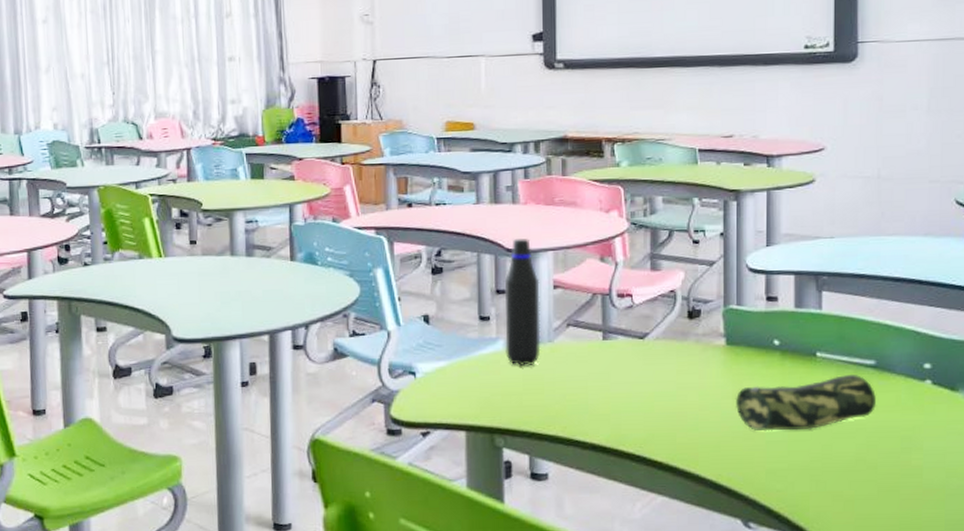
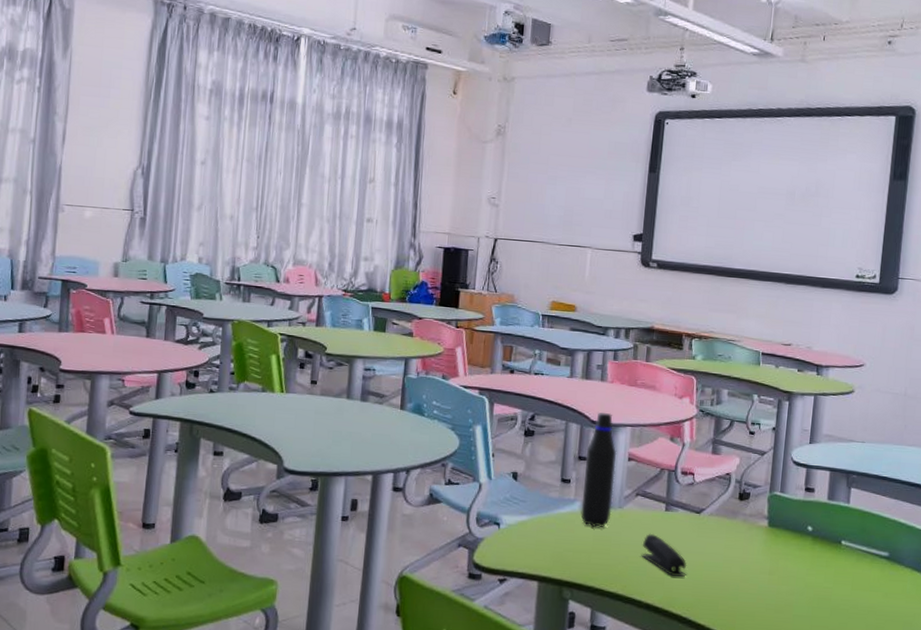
stapler: none [580,366,635,412] -> present [641,533,687,577]
pencil case: present [735,375,877,431] -> none [771,563,887,609]

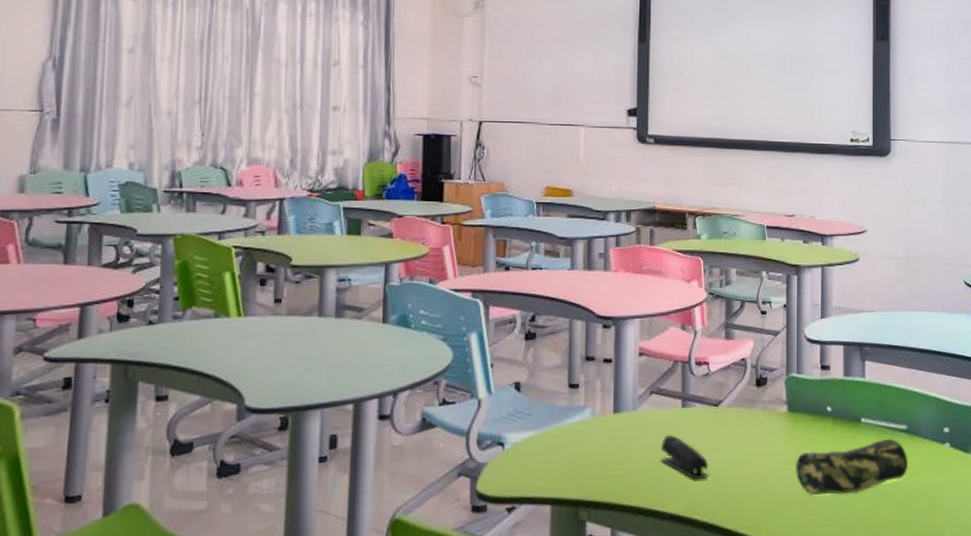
water bottle: present [580,413,617,527] -> none [592,306,627,434]
pencil case: none [771,563,887,609] -> present [795,439,909,496]

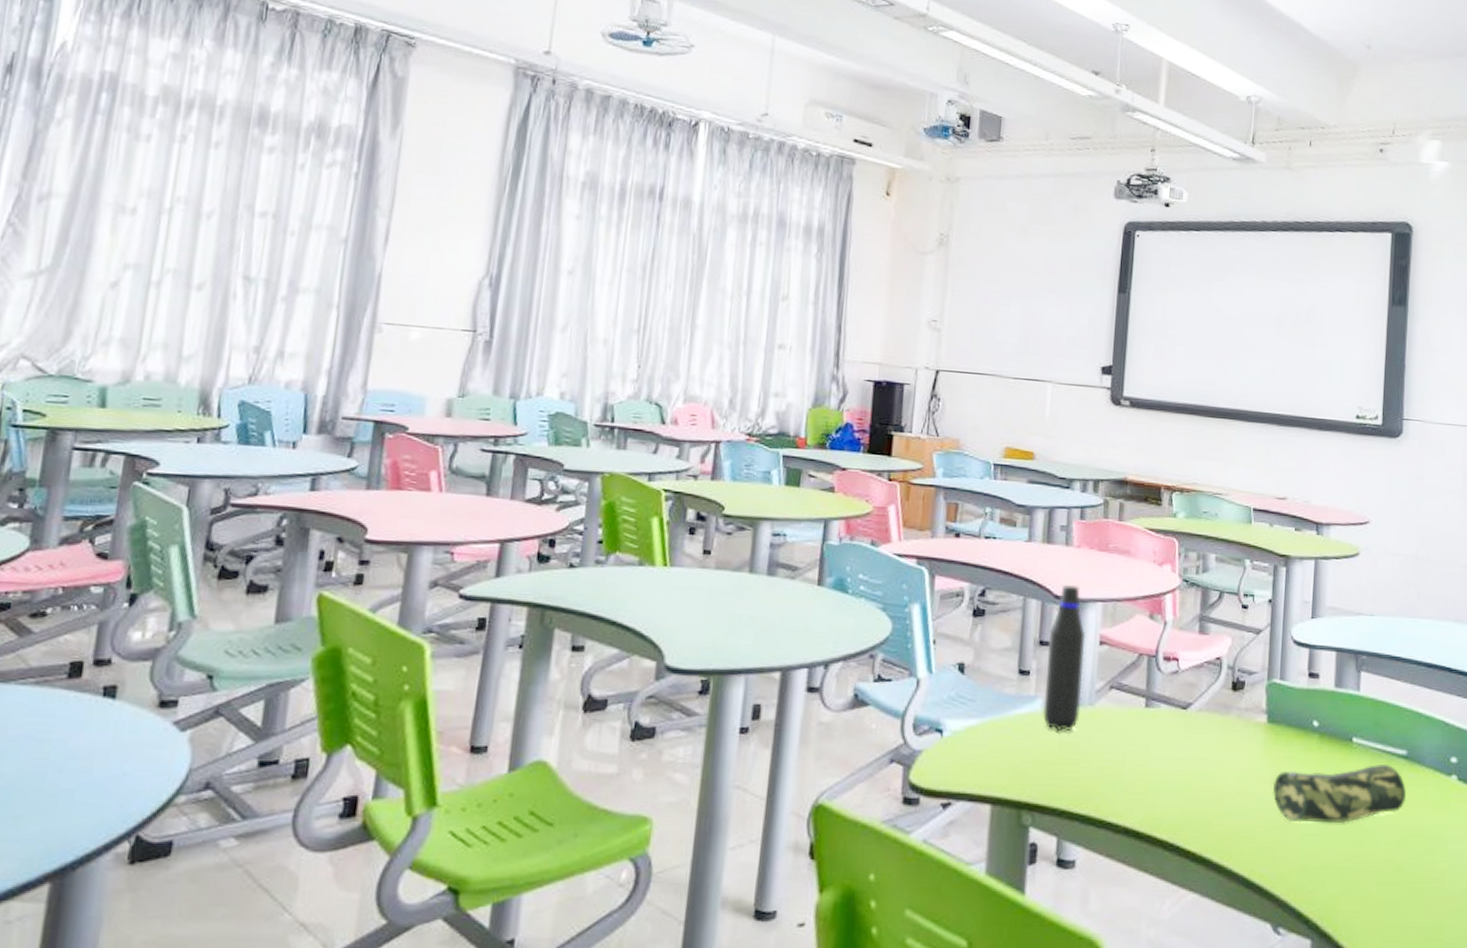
water bottle: none [592,306,627,434] -> present [1043,585,1086,731]
stapler: present [660,434,709,480] -> none [1117,736,1173,792]

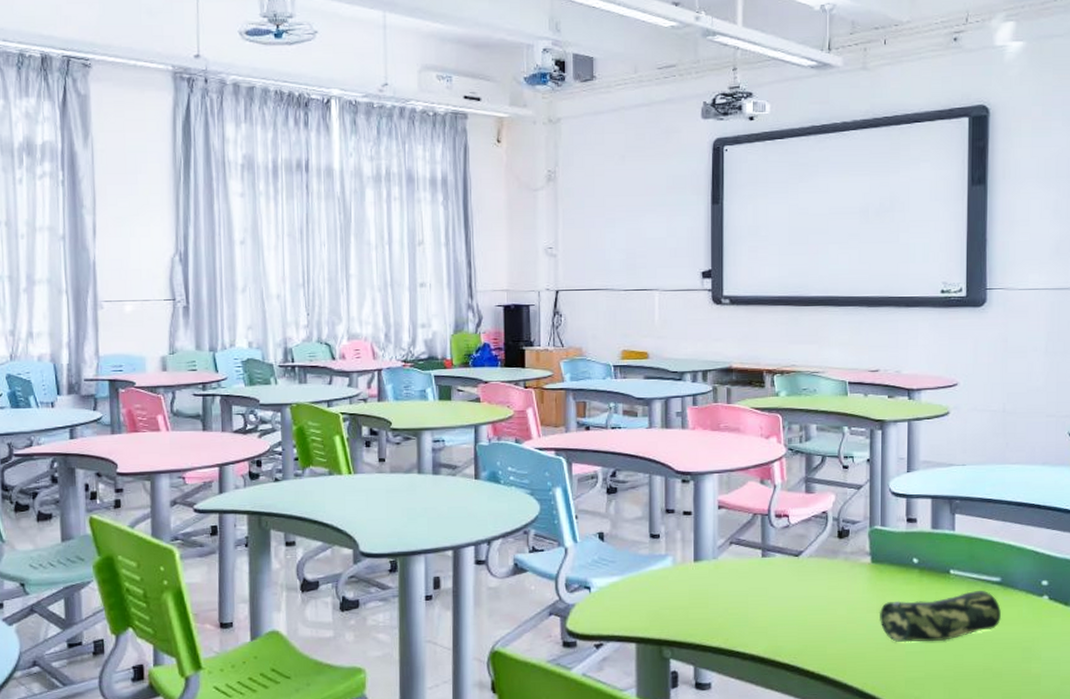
water bottle: present [1043,585,1086,731] -> none [673,462,706,581]

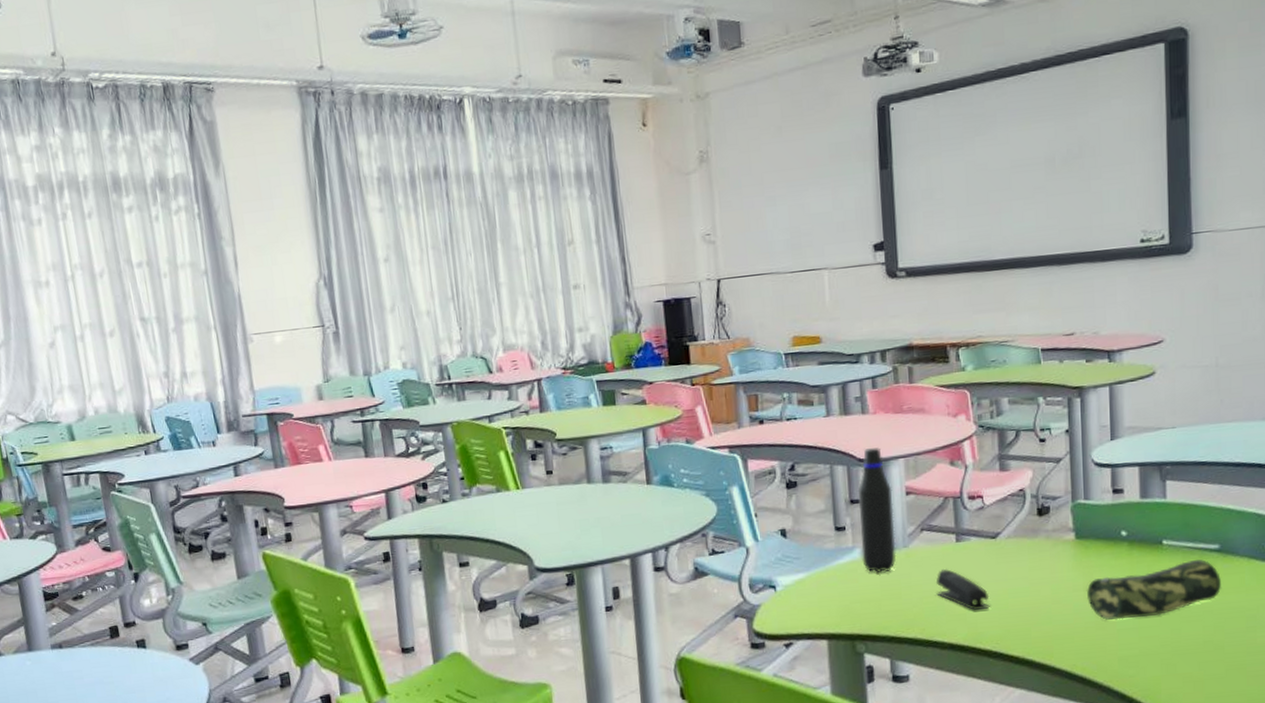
water bottle: none [673,462,706,581] -> present [859,448,897,572]
stapler: none [741,581,790,625] -> present [936,568,990,610]

